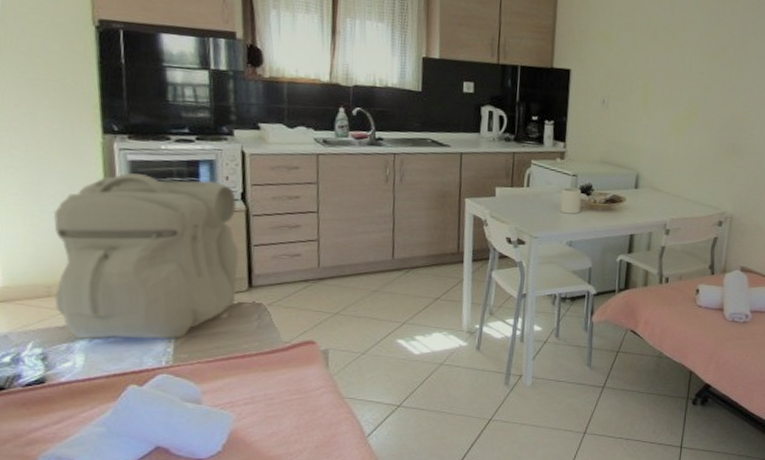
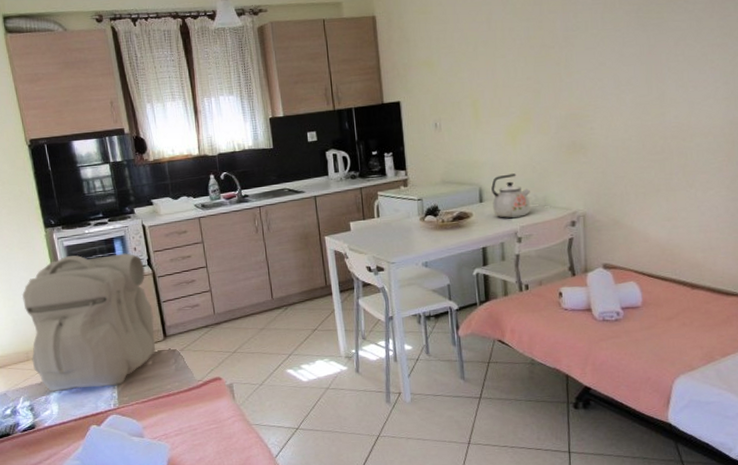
mug: present [559,187,582,214] -> none [409,211,430,237]
kettle: none [647,164,685,209] -> present [491,173,531,218]

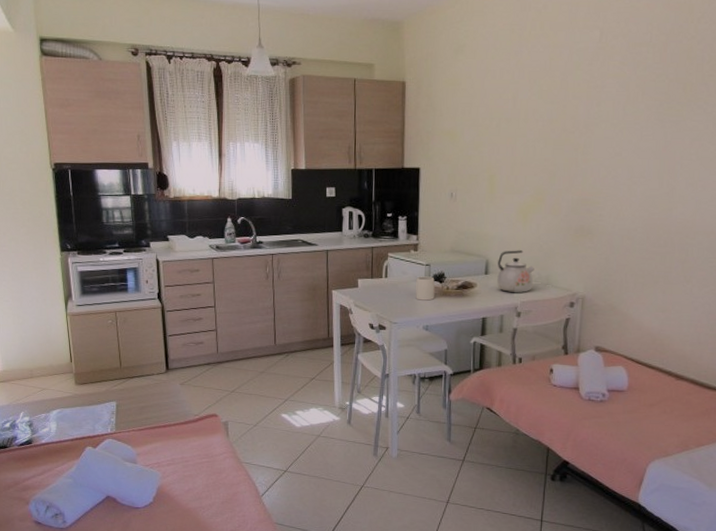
backpack: present [22,253,156,391] -> none [32,281,158,411]
mug: none [409,211,430,237] -> present [415,276,435,301]

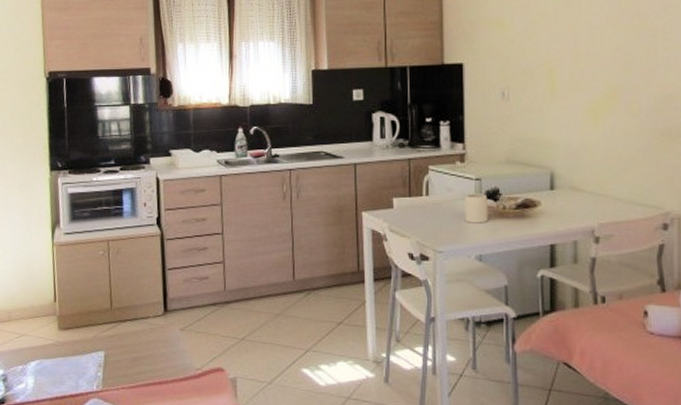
kettle: present [497,250,534,292] -> none [566,159,613,212]

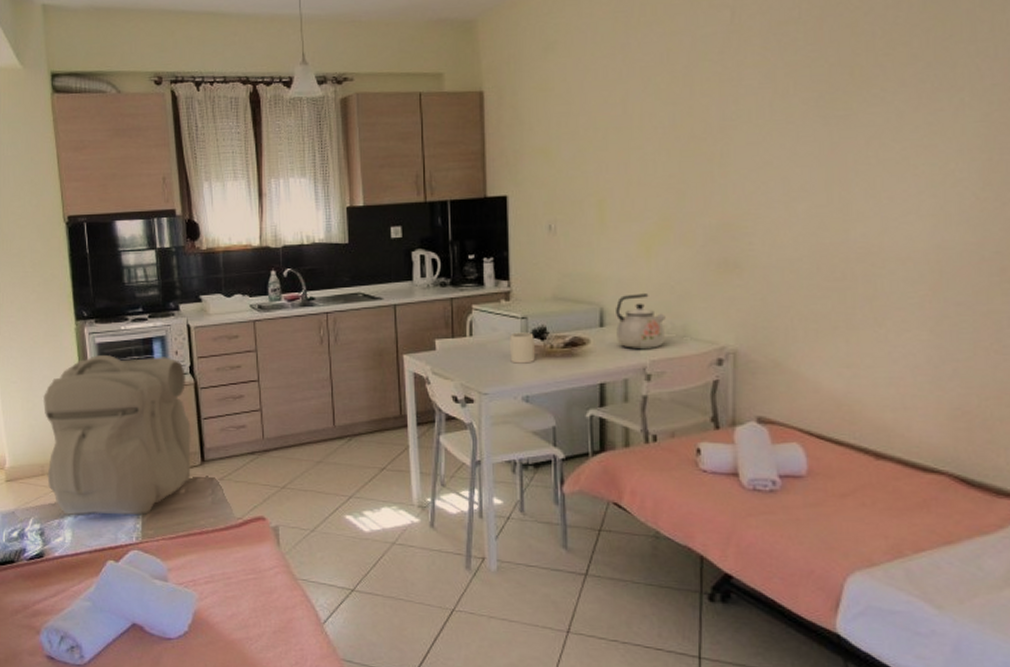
backpack: none [13,205,156,363] -> present [43,355,191,515]
kettle: none [566,159,613,212] -> present [616,293,666,348]

